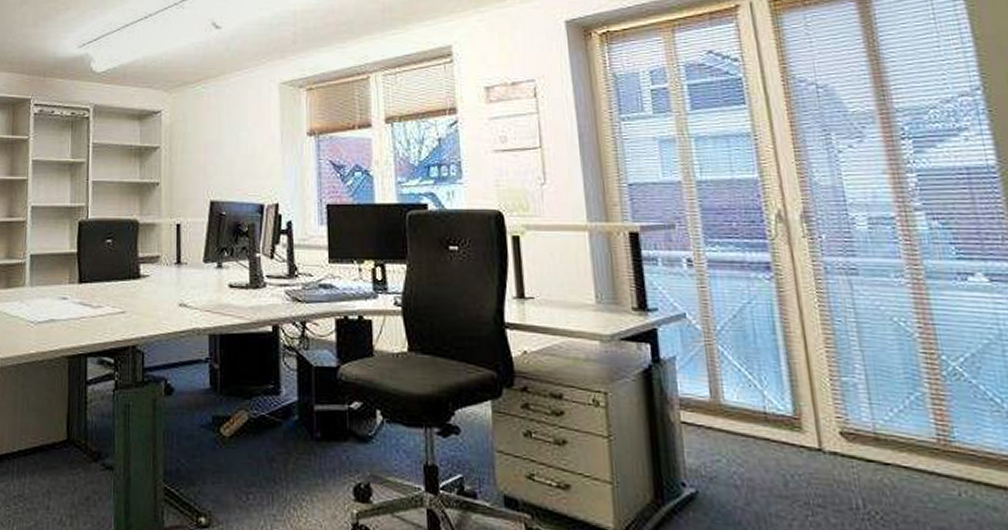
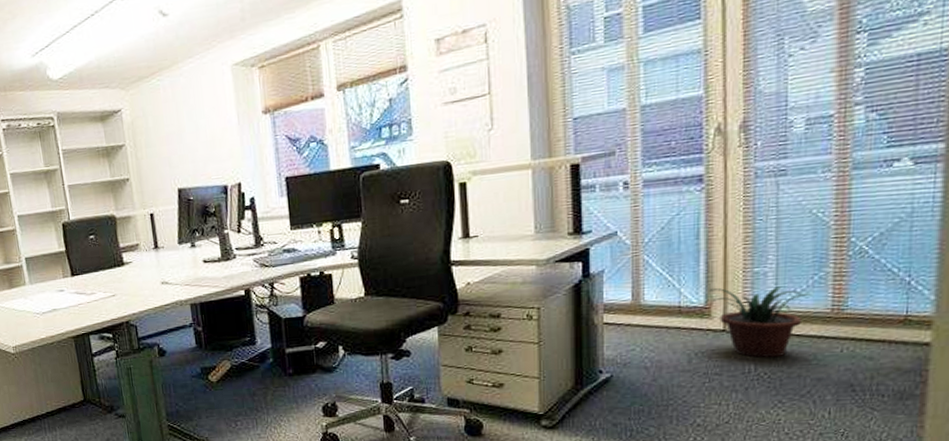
potted plant: none [795,396,911,493] -> present [709,286,811,358]

